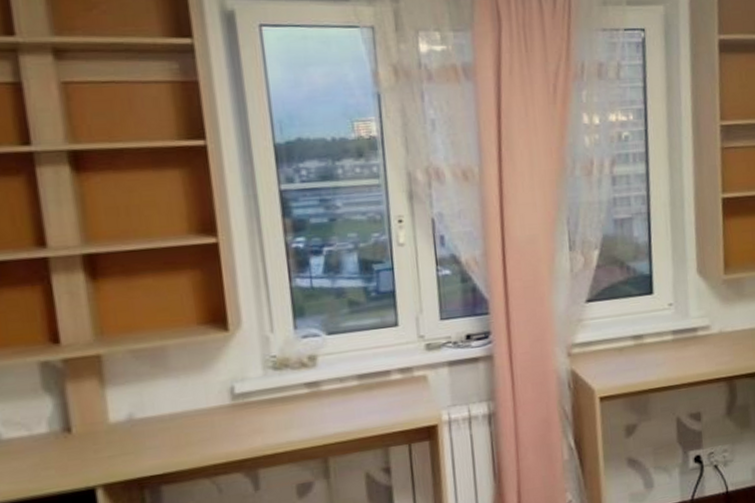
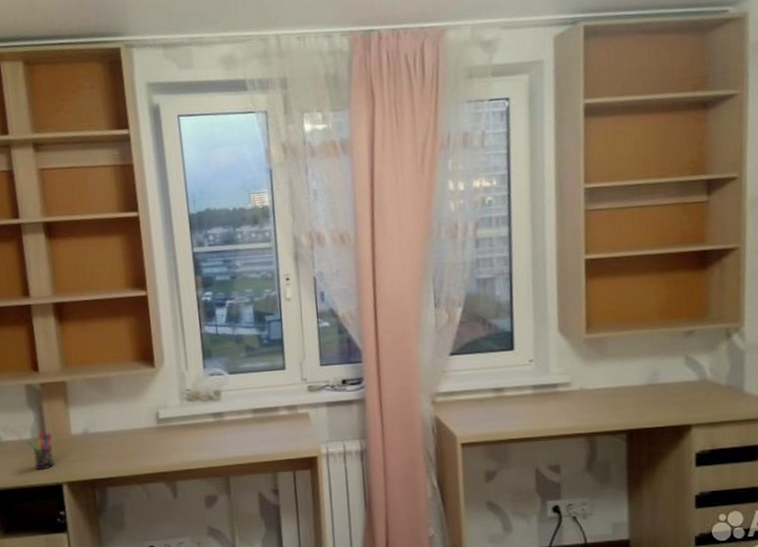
pen holder: none [42,422,83,473] -> present [27,431,54,470]

